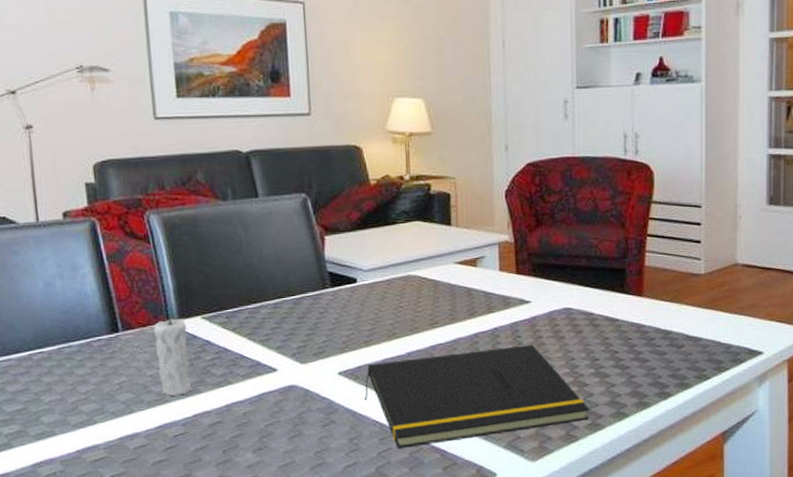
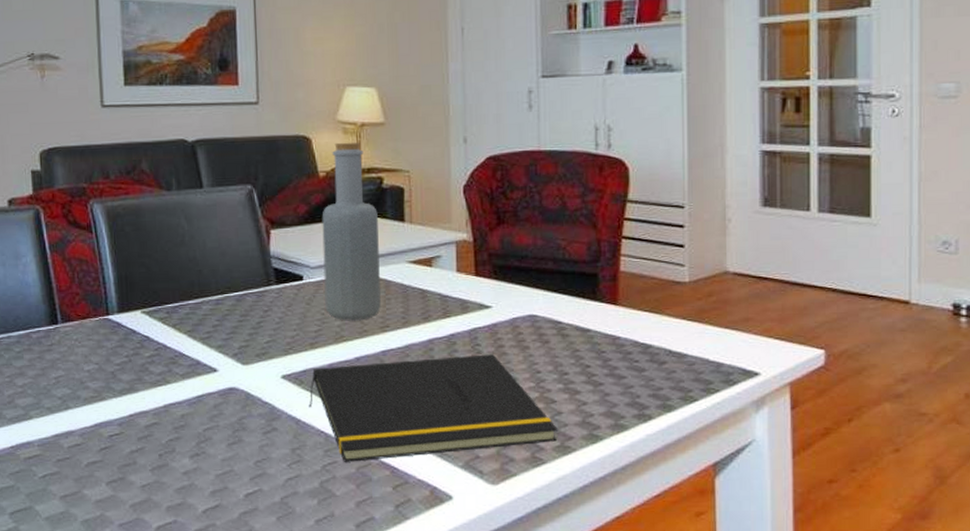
candle: present [153,309,192,396] -> none [92,301,129,394]
bottle: none [373,151,430,320] -> present [322,142,381,321]

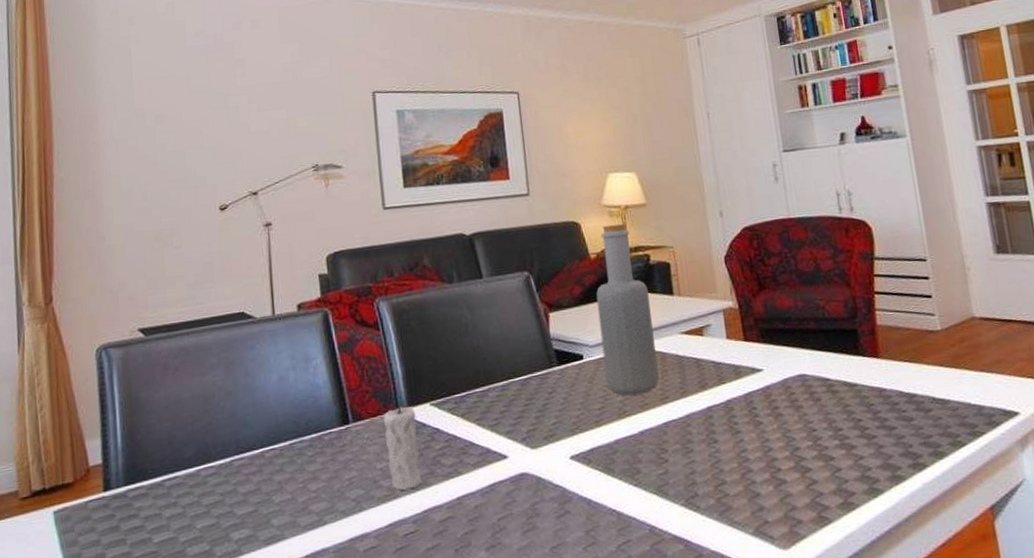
candle: none [92,301,129,394] -> present [383,396,422,491]
notepad: present [309,354,558,462] -> none [598,416,841,540]

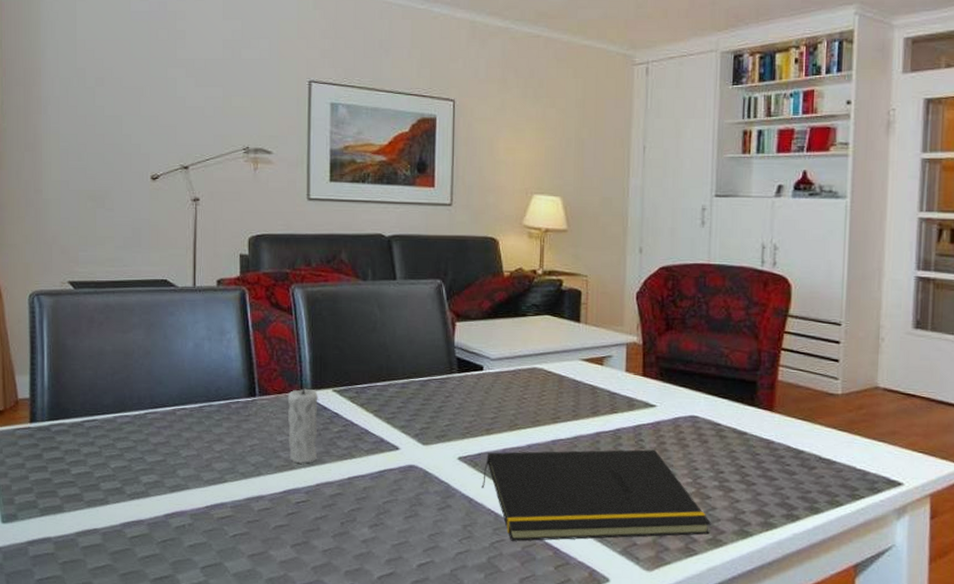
bottle: present [596,223,660,396] -> none [502,245,556,411]
notepad: none [598,416,841,540] -> present [481,449,711,541]

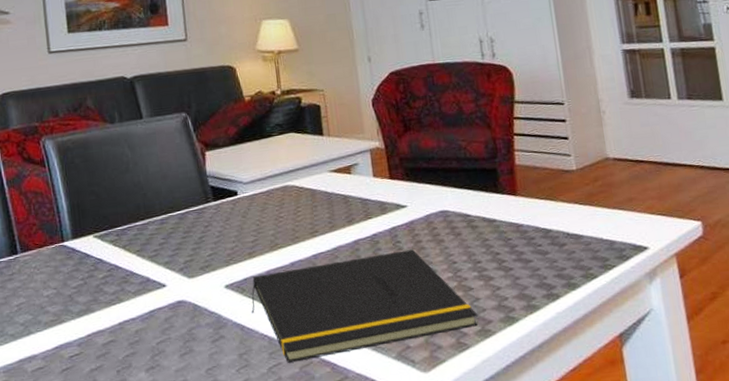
candle: present [287,379,318,464] -> none [49,229,86,316]

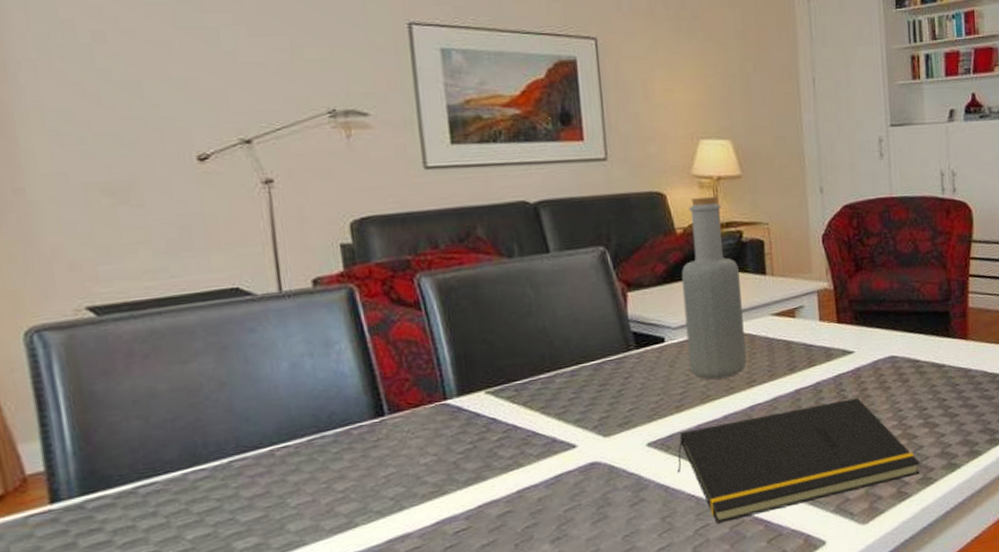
bottle: none [250,68,309,230] -> present [681,196,747,380]

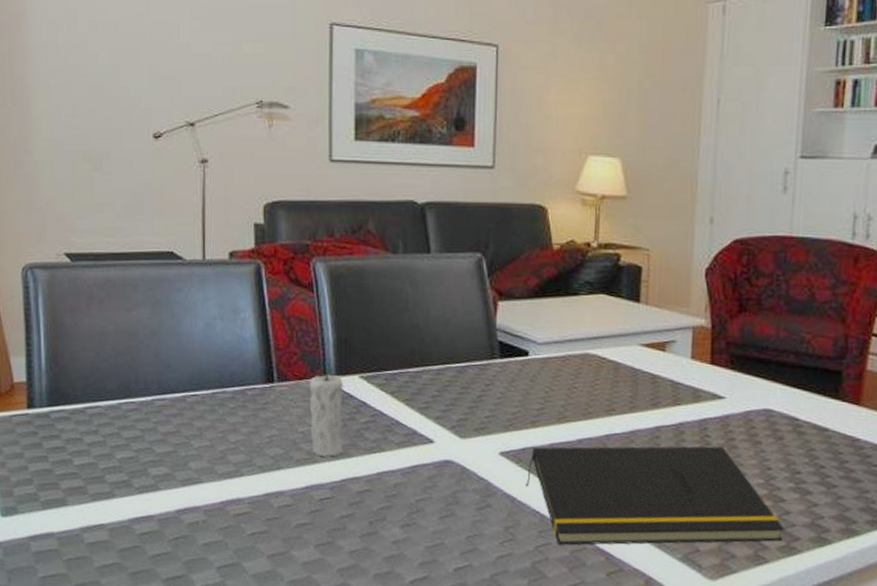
candle: none [427,384,476,486] -> present [309,364,343,457]
bottle: present [681,196,747,380] -> none [550,214,612,402]

